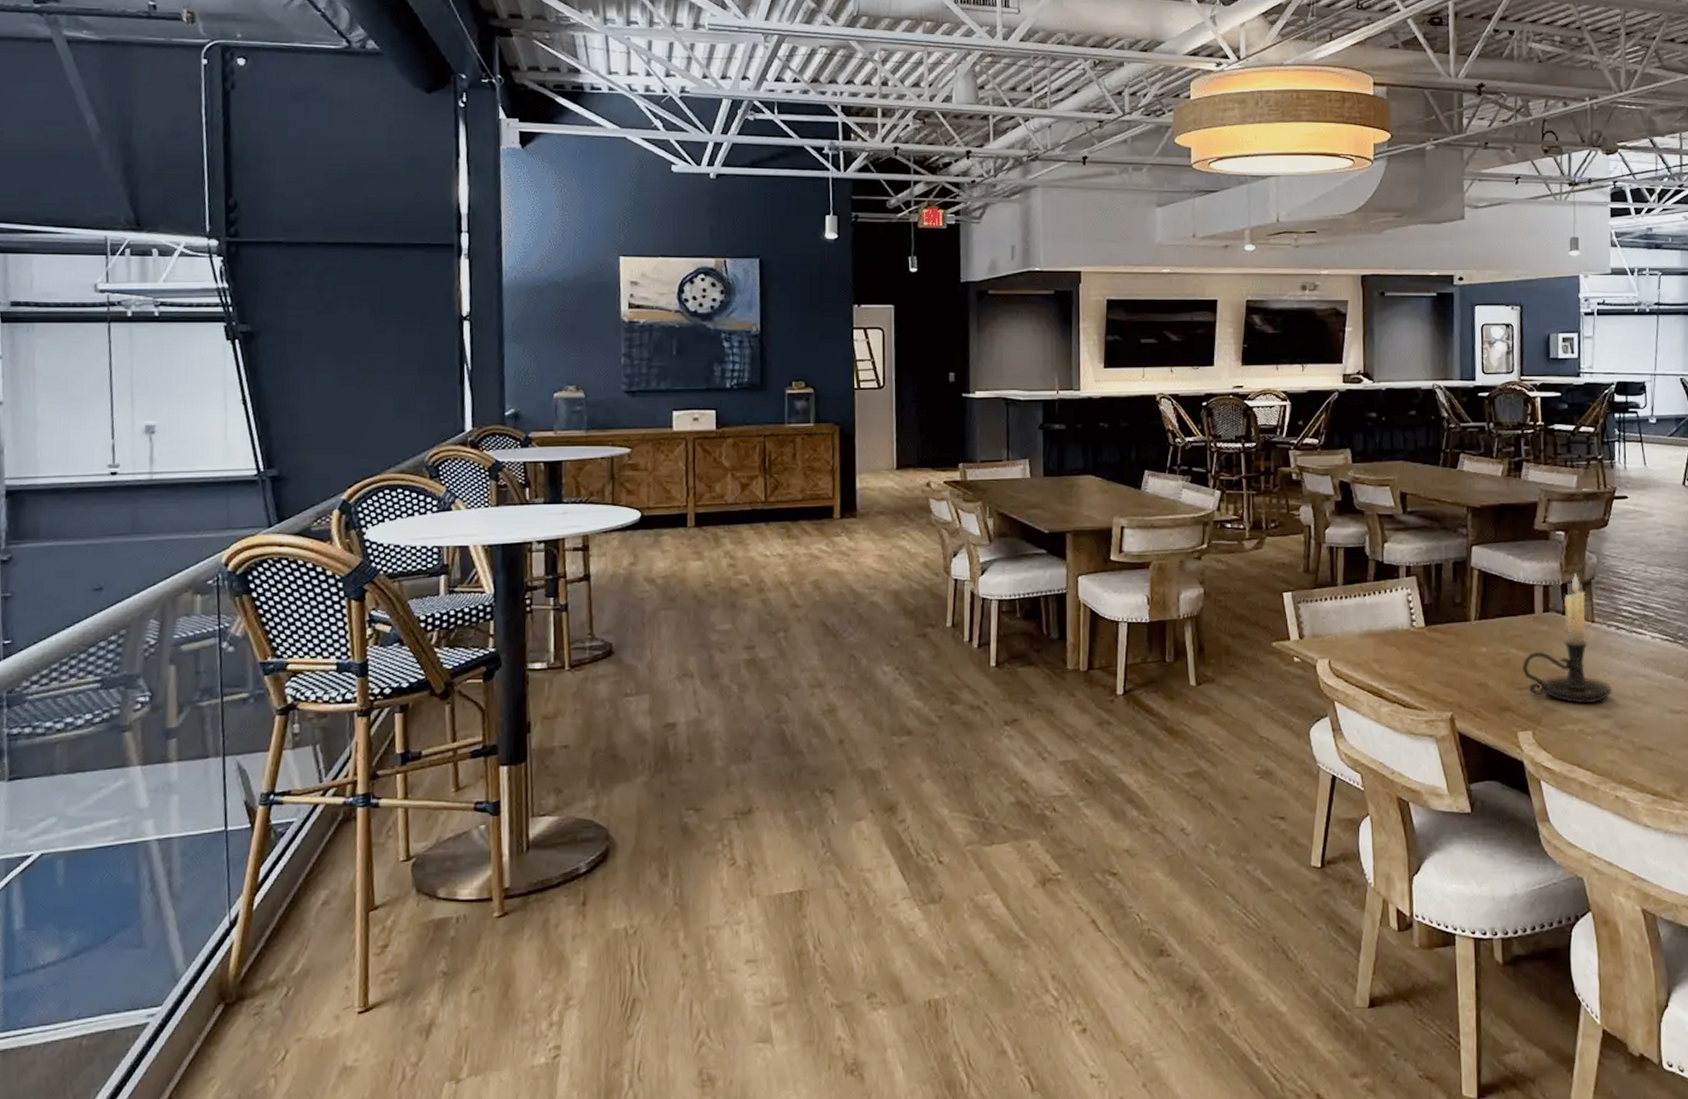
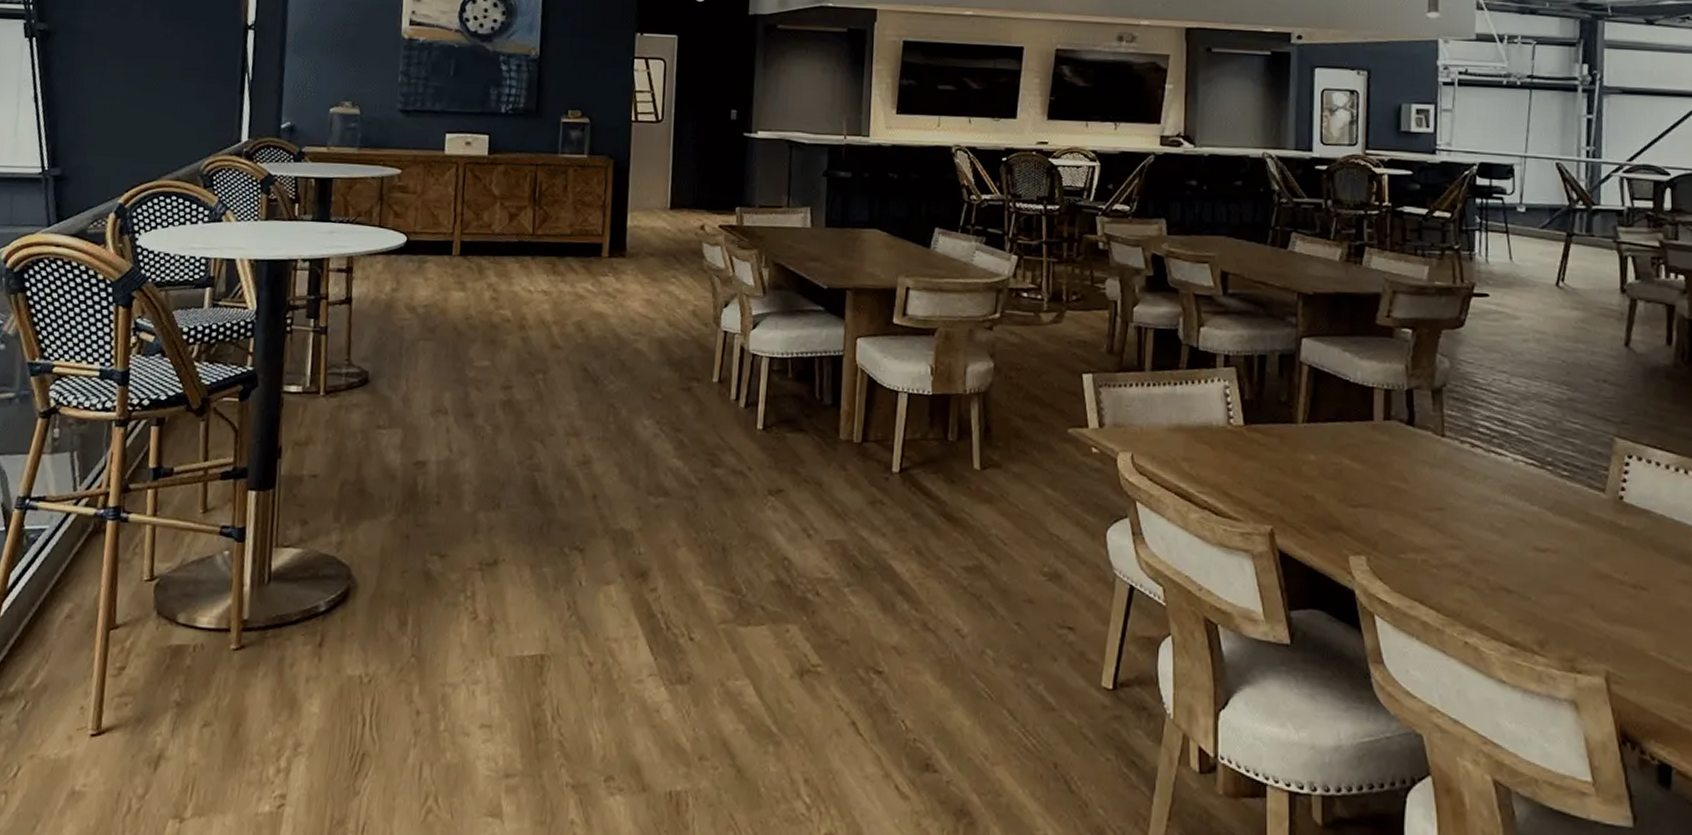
candle holder: present [1522,574,1613,704] -> none [1357,378,1465,531]

